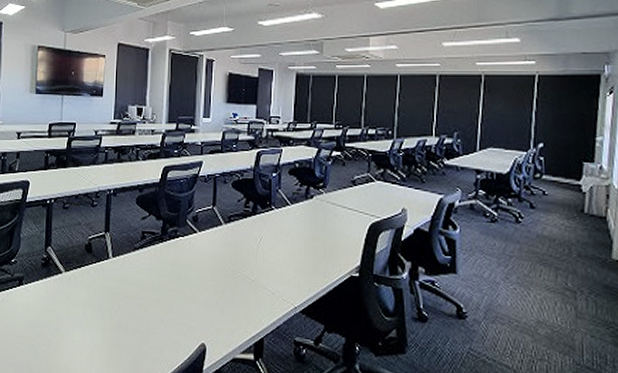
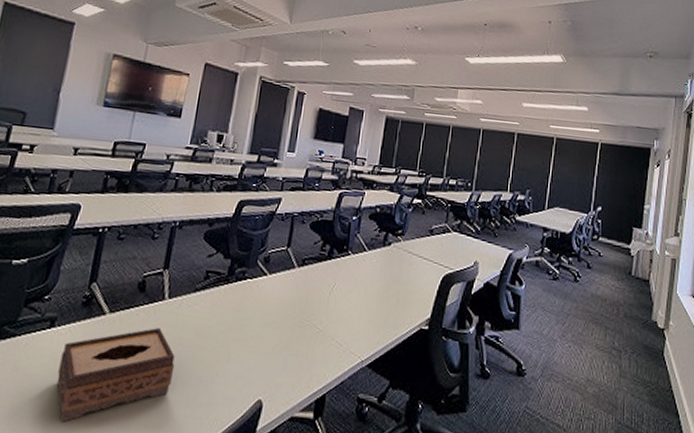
tissue box: none [31,283,125,363] -> present [56,328,175,422]

